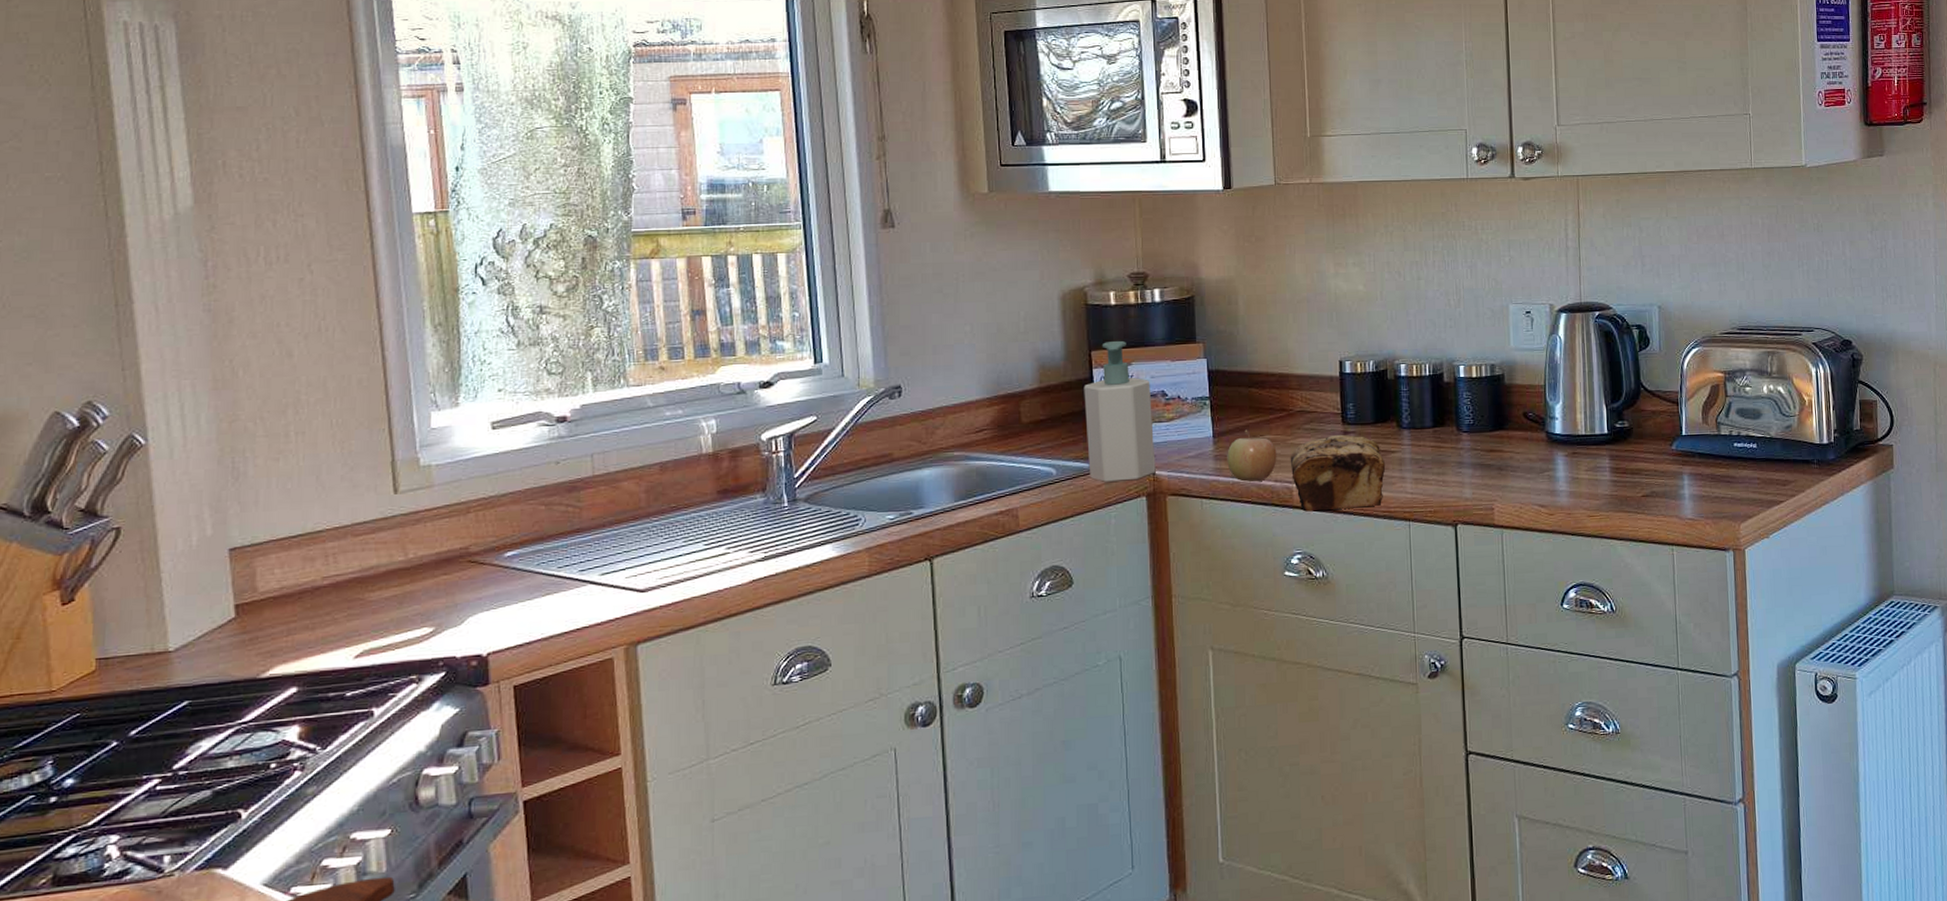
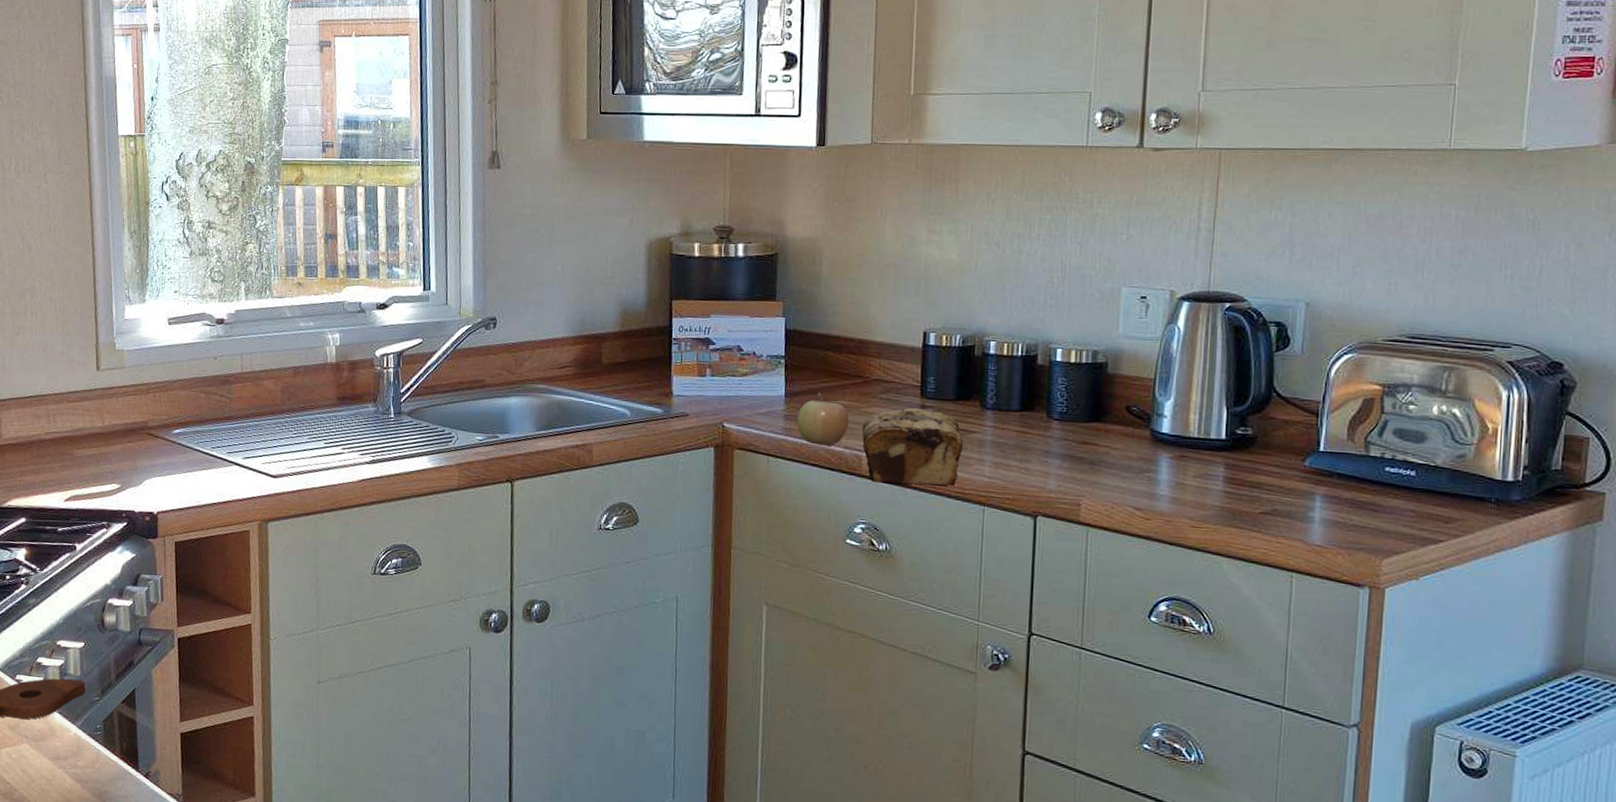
soap bottle: present [1084,340,1156,483] -> none [661,292,727,432]

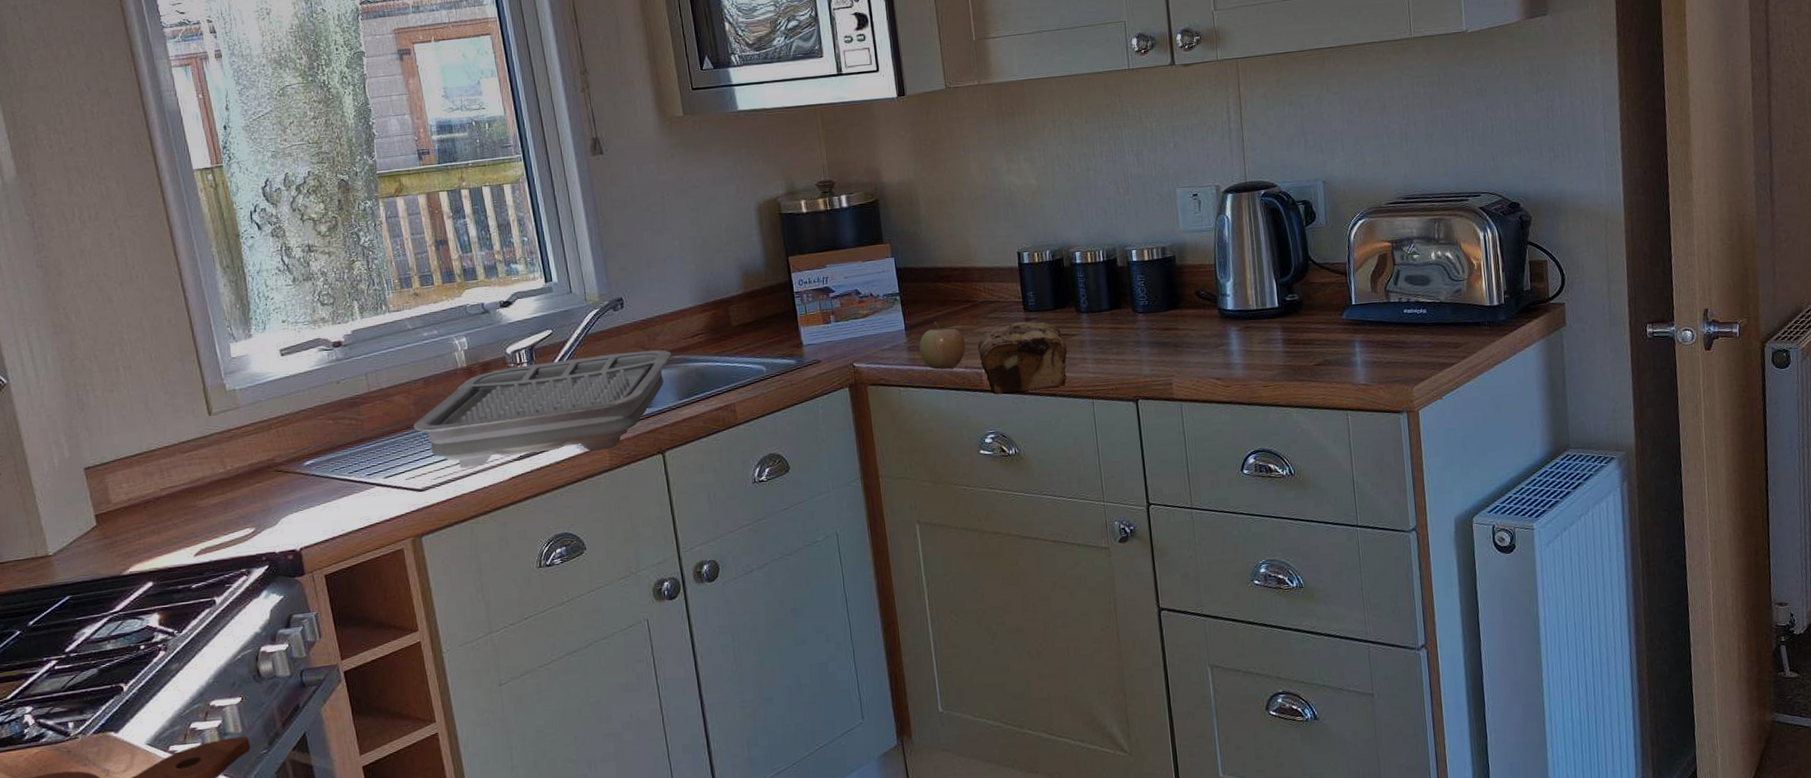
dish rack: none [277,370,537,469] -> present [413,349,672,469]

